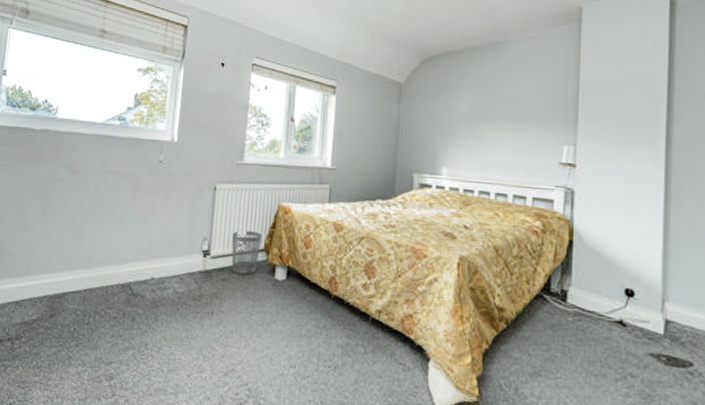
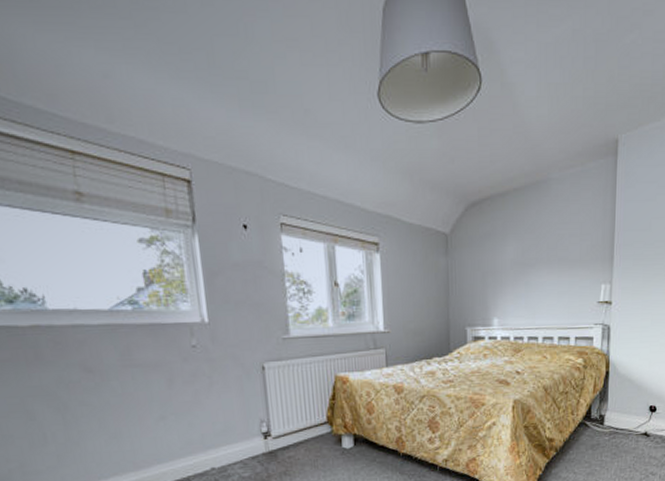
wastebasket: present [231,231,262,275] -> none [290,406,323,449]

